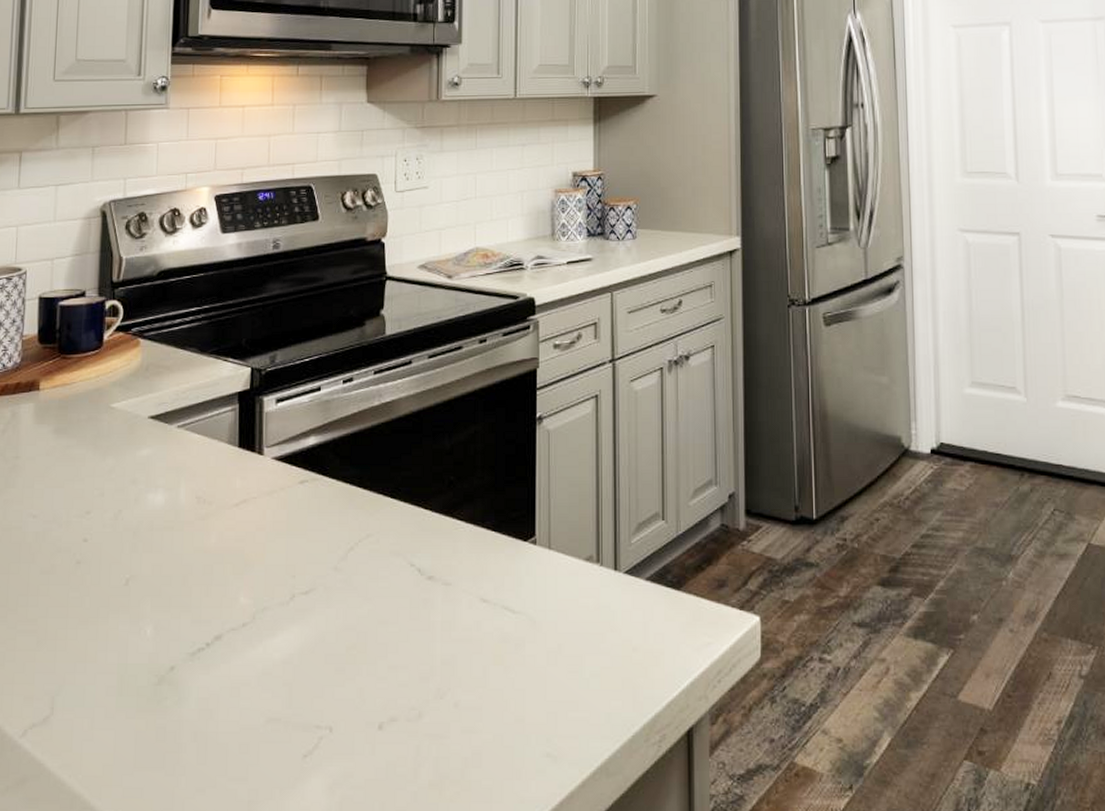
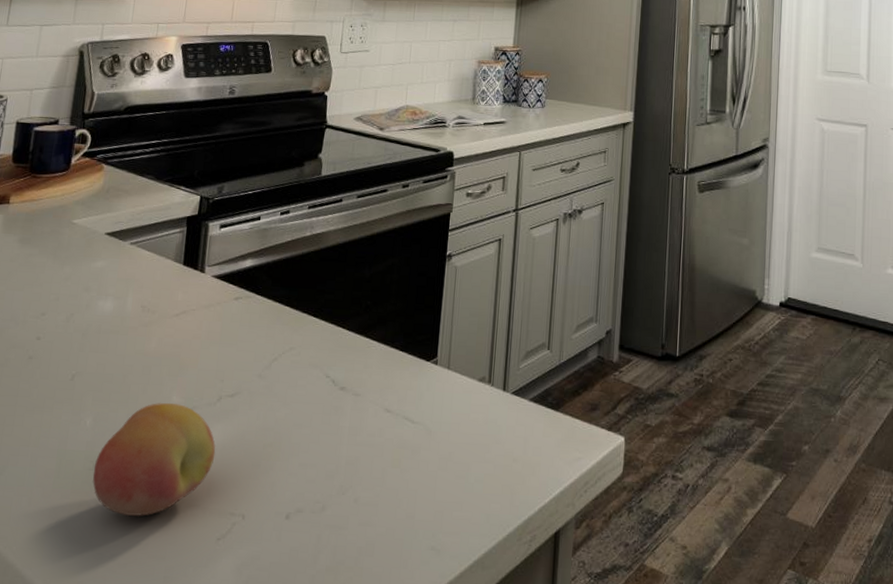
fruit: none [159,604,293,735] -> present [92,402,216,517]

